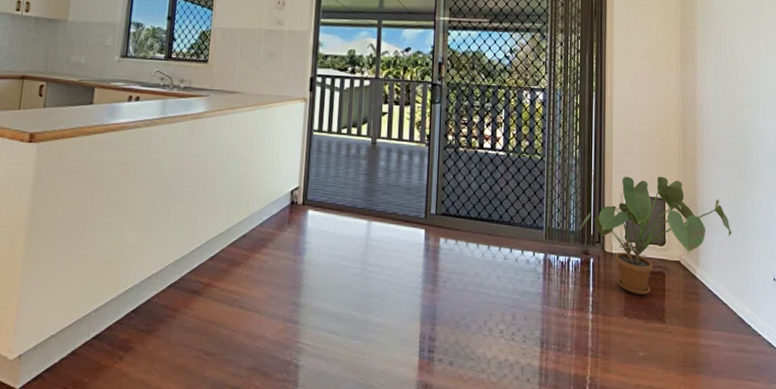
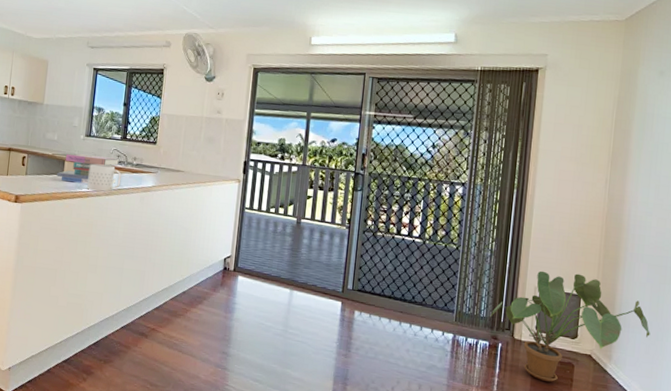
books: none [84,78,162,114] -> present [57,153,119,184]
mug: none [123,89,166,123] -> present [87,164,122,192]

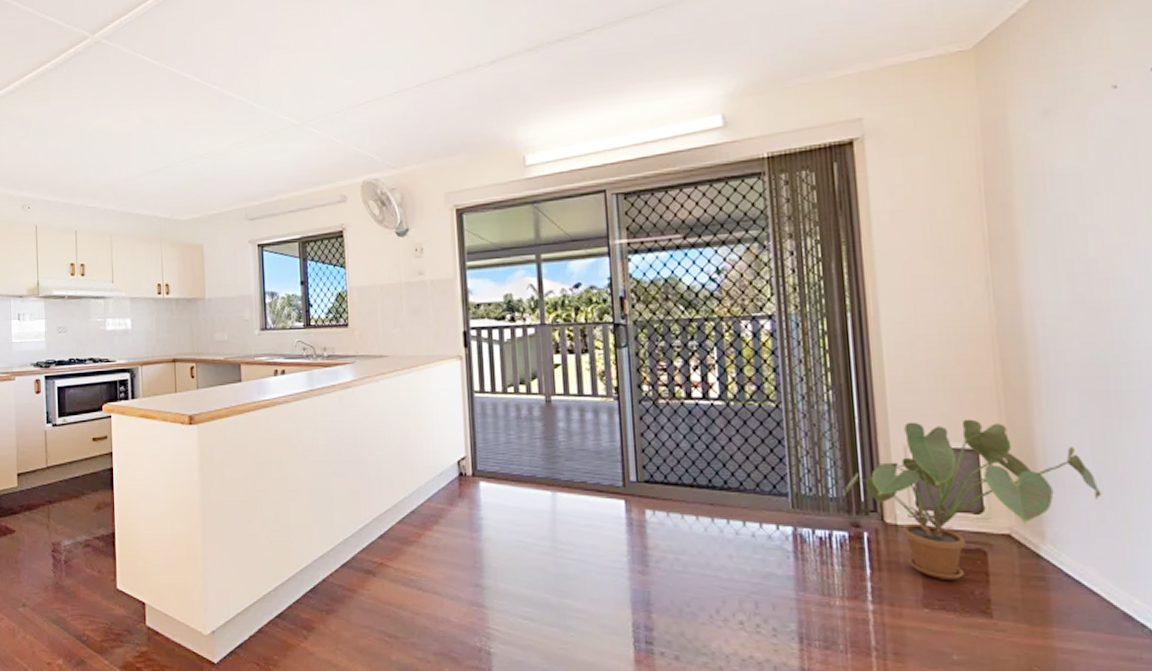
books: present [57,153,119,184] -> none [233,352,306,390]
mug: present [87,164,122,192] -> none [271,362,312,398]

